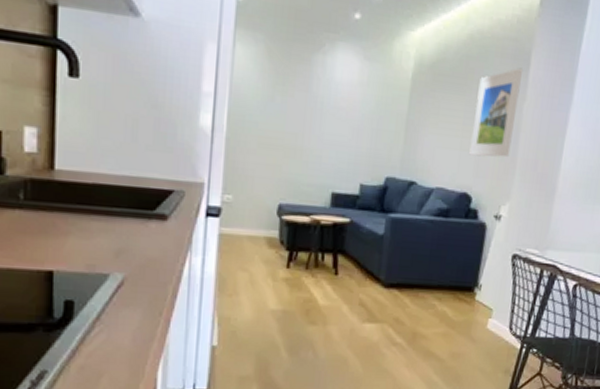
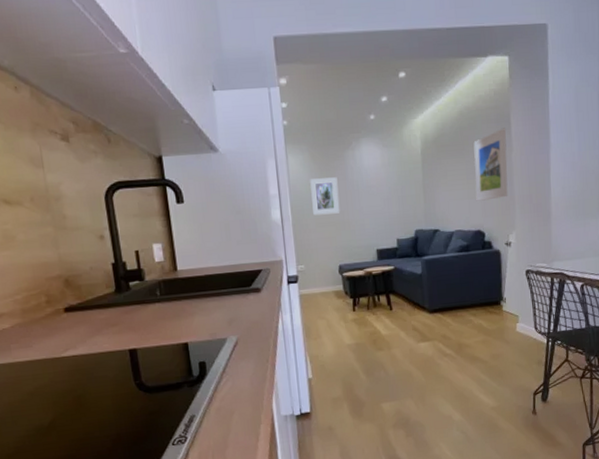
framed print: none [256,82,297,135] -> present [310,177,340,216]

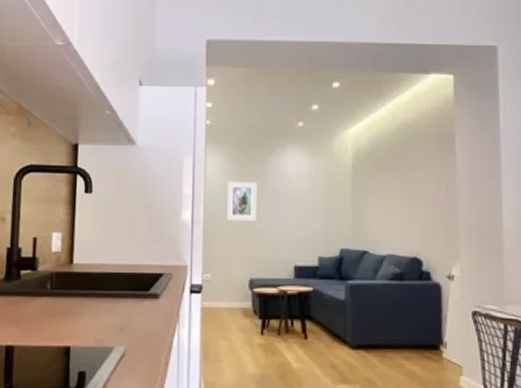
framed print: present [473,128,508,201] -> none [412,147,451,225]

